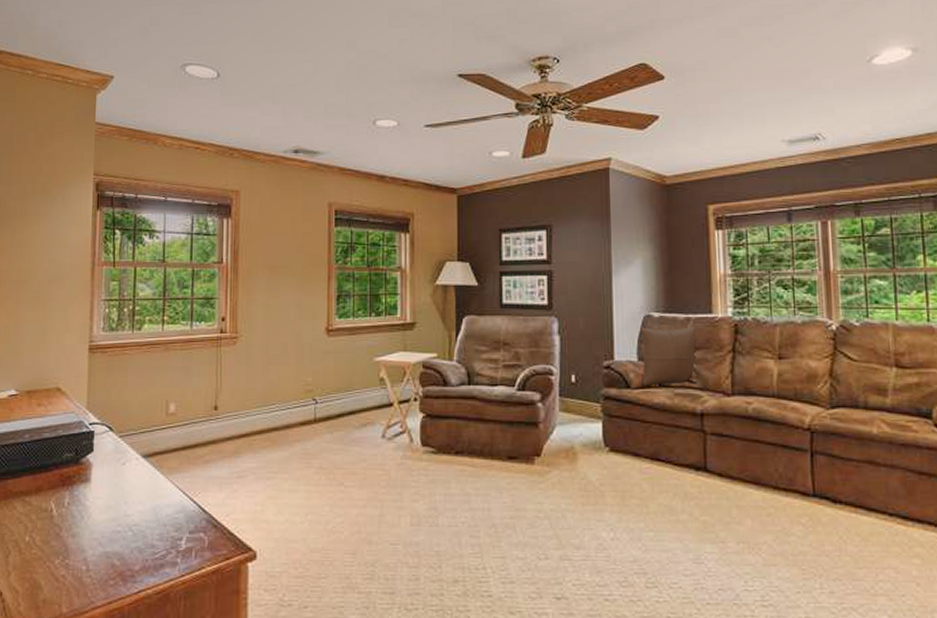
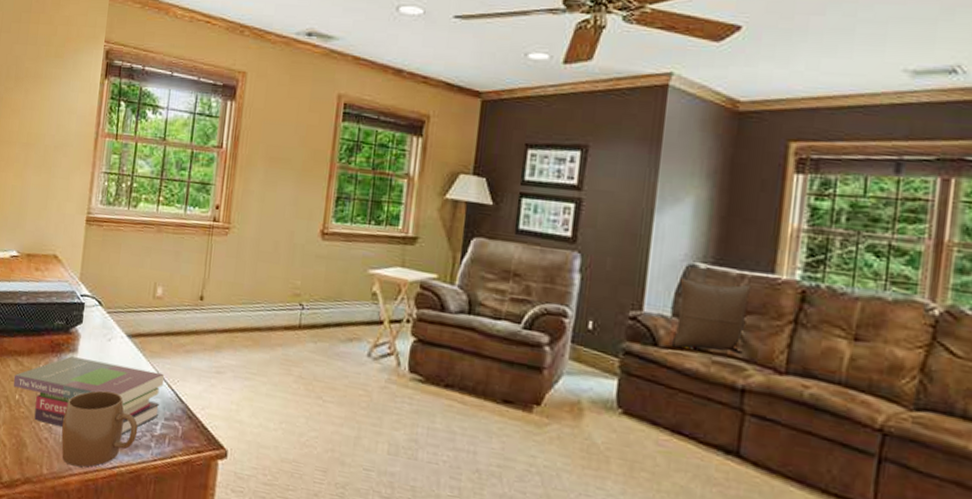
books: none [21,487,185,560] -> present [13,356,165,435]
mug: none [80,516,162,598] -> present [61,390,138,467]

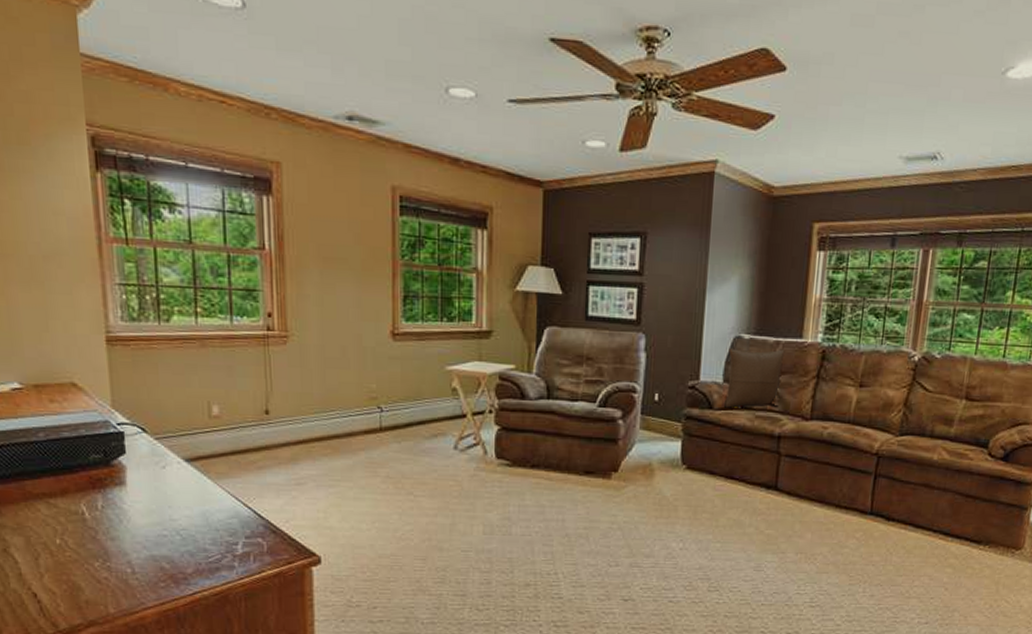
books: present [13,356,165,435] -> none [48,490,238,563]
mug: present [61,390,138,467] -> none [122,520,217,600]

